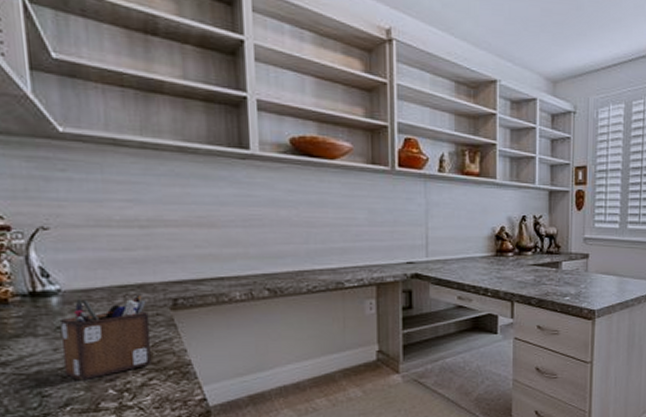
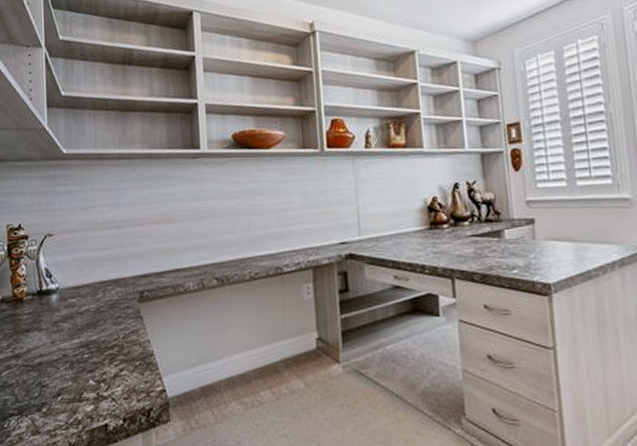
desk organizer: present [61,294,151,381] -> none [58,288,123,372]

